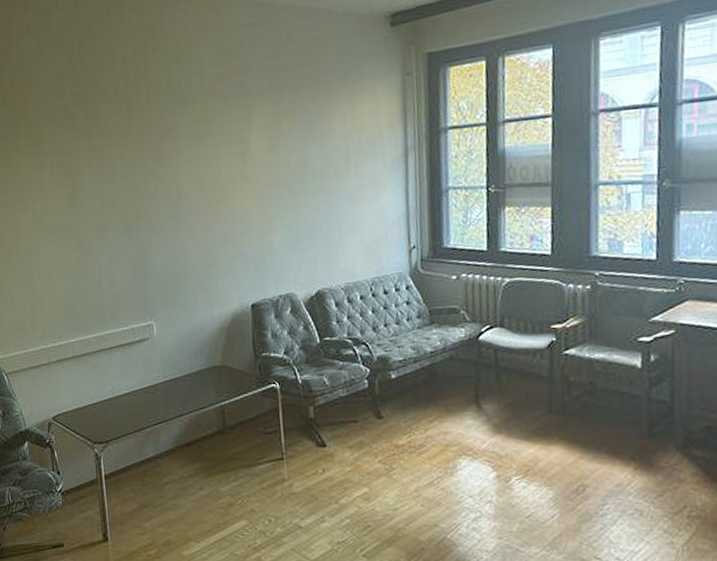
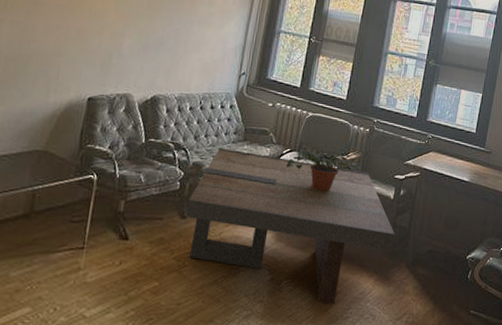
coffee table: none [380,335,654,501] -> present [185,147,395,305]
potted plant: none [489,320,591,370] -> present [286,146,363,192]

